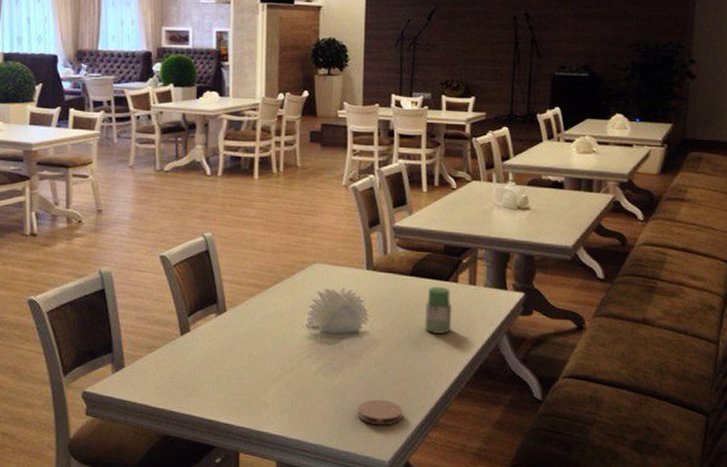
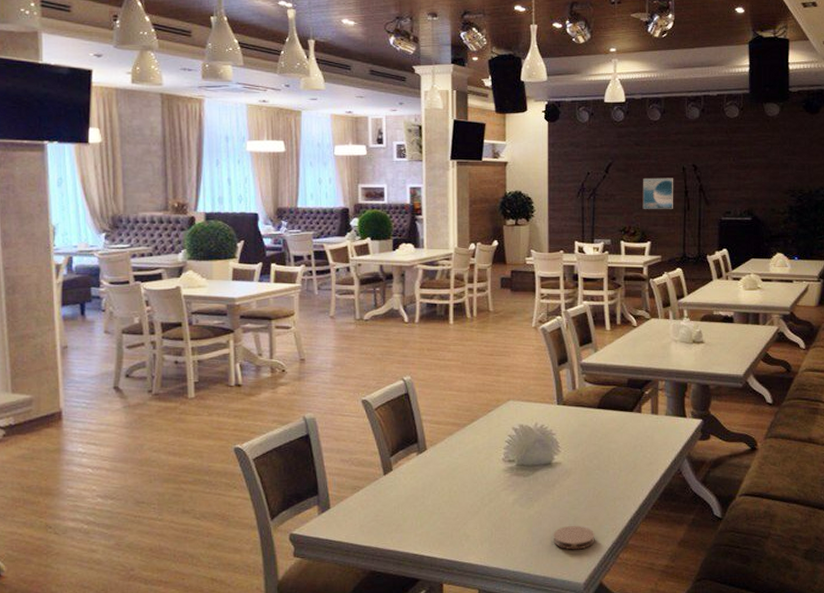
jar: present [425,286,452,334] -> none [613,417,637,461]
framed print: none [467,27,502,62] -> present [642,178,673,209]

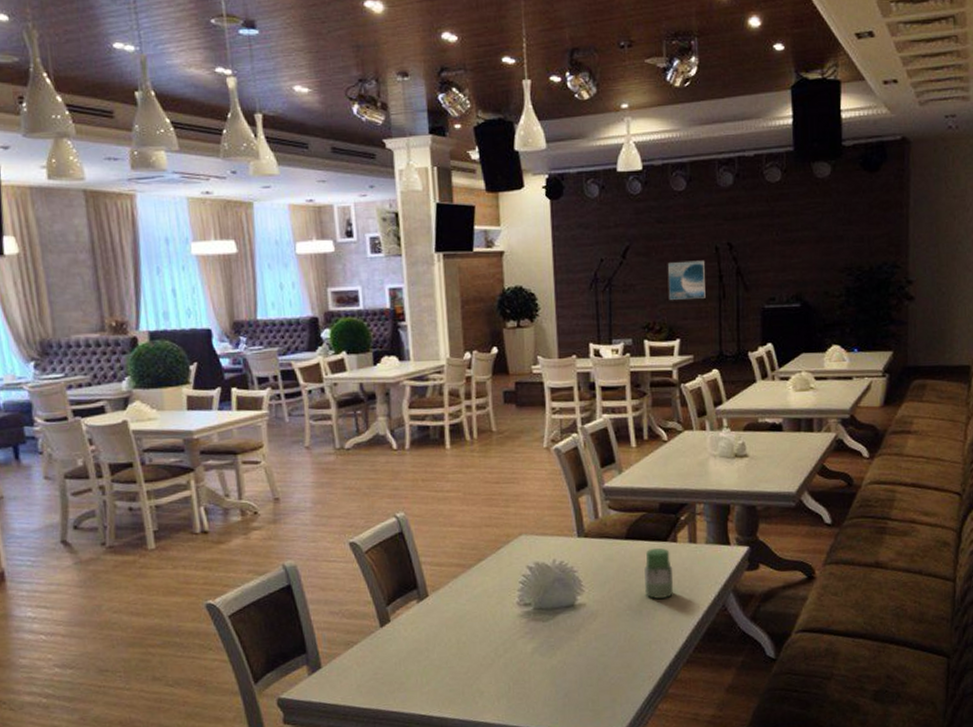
coaster: present [553,526,595,550] -> none [580,675,629,703]
jar: none [613,417,637,461] -> present [644,547,674,599]

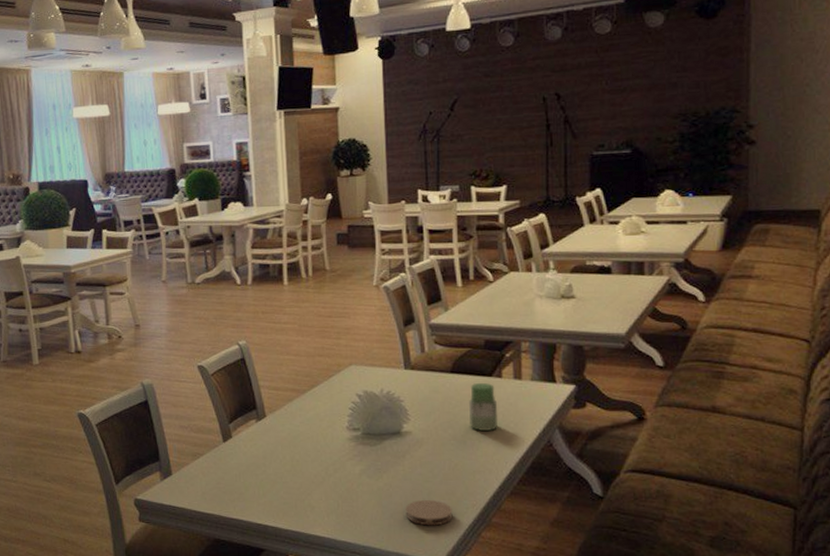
coaster: none [580,675,629,703] -> present [405,500,453,526]
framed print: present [668,260,706,300] -> none [495,110,533,149]

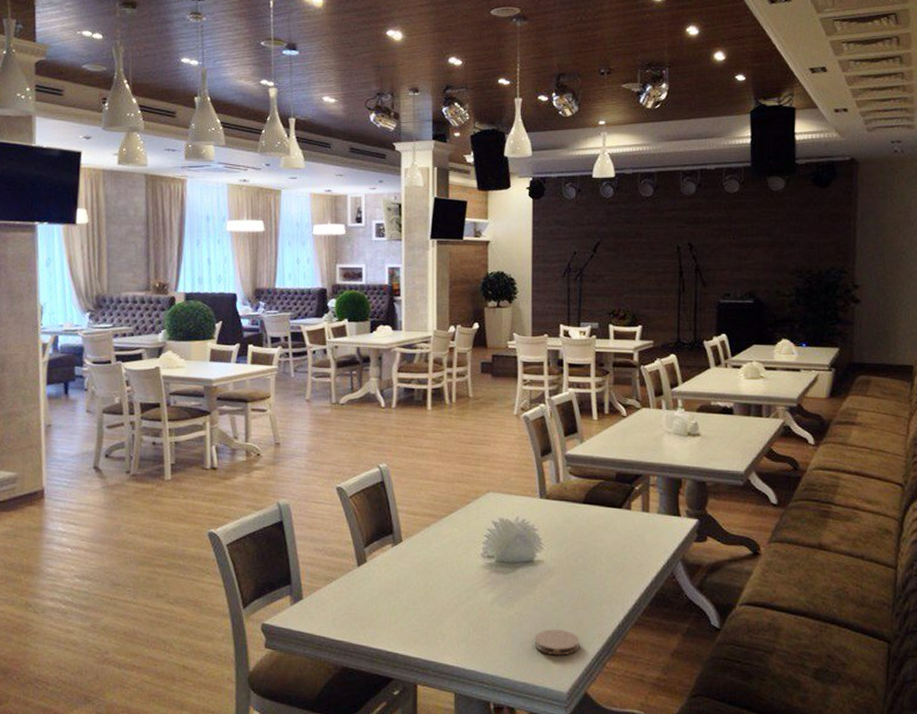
jar: present [469,382,499,431] -> none [599,513,626,561]

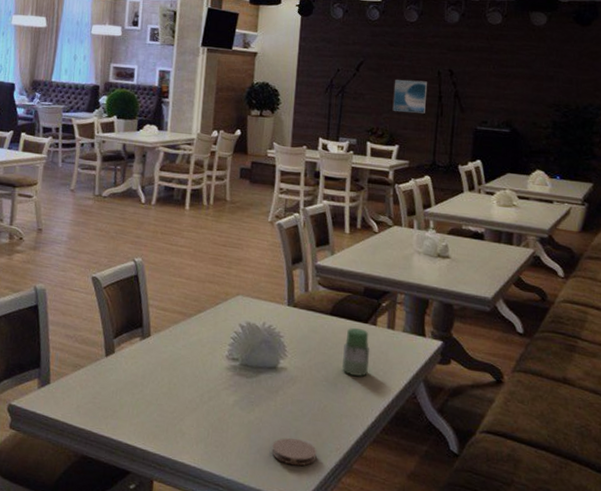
jar: none [599,513,626,561] -> present [342,327,370,376]
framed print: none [633,257,667,291] -> present [392,80,427,114]

